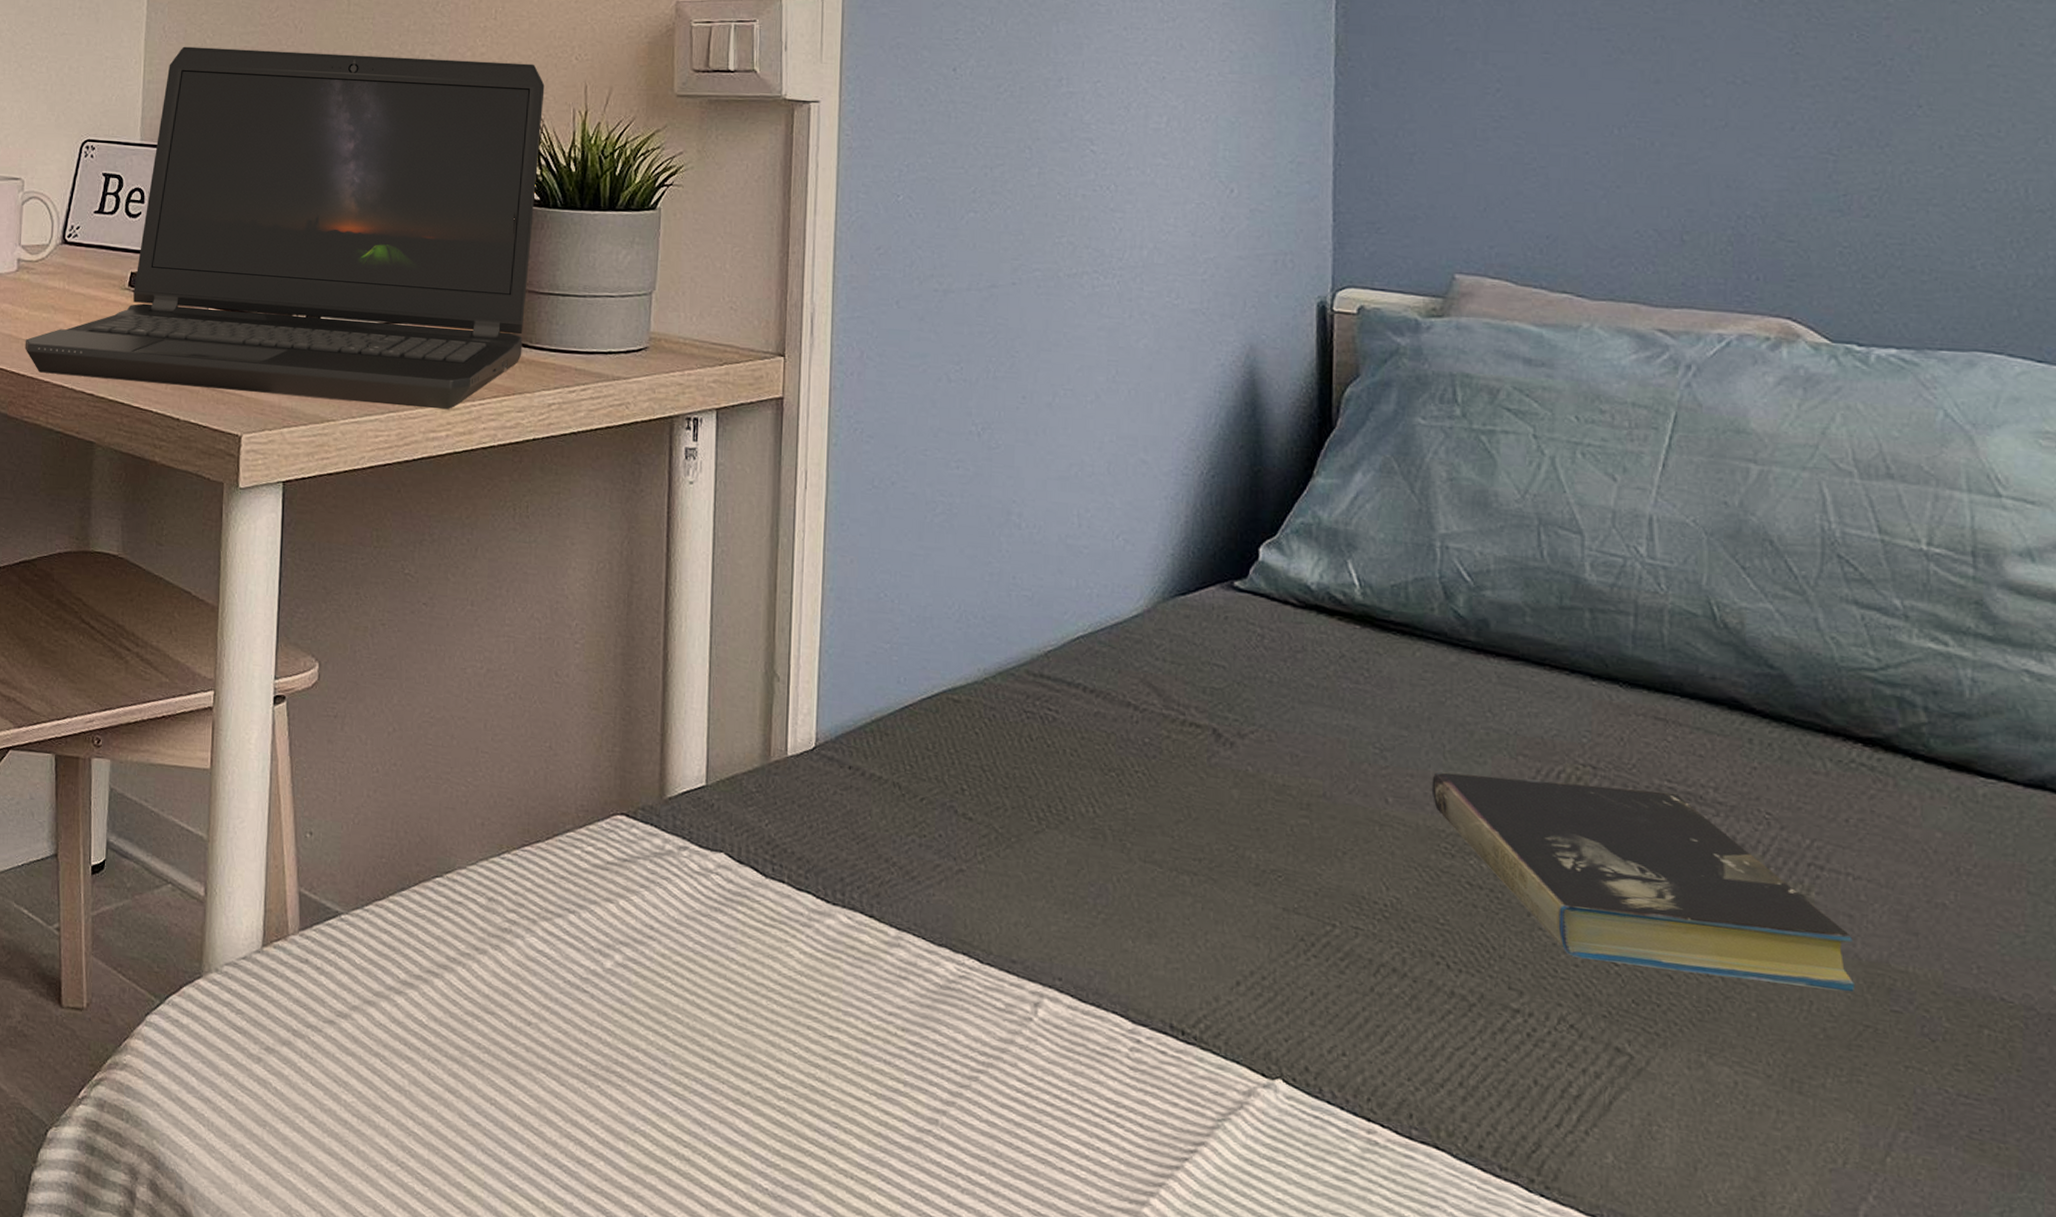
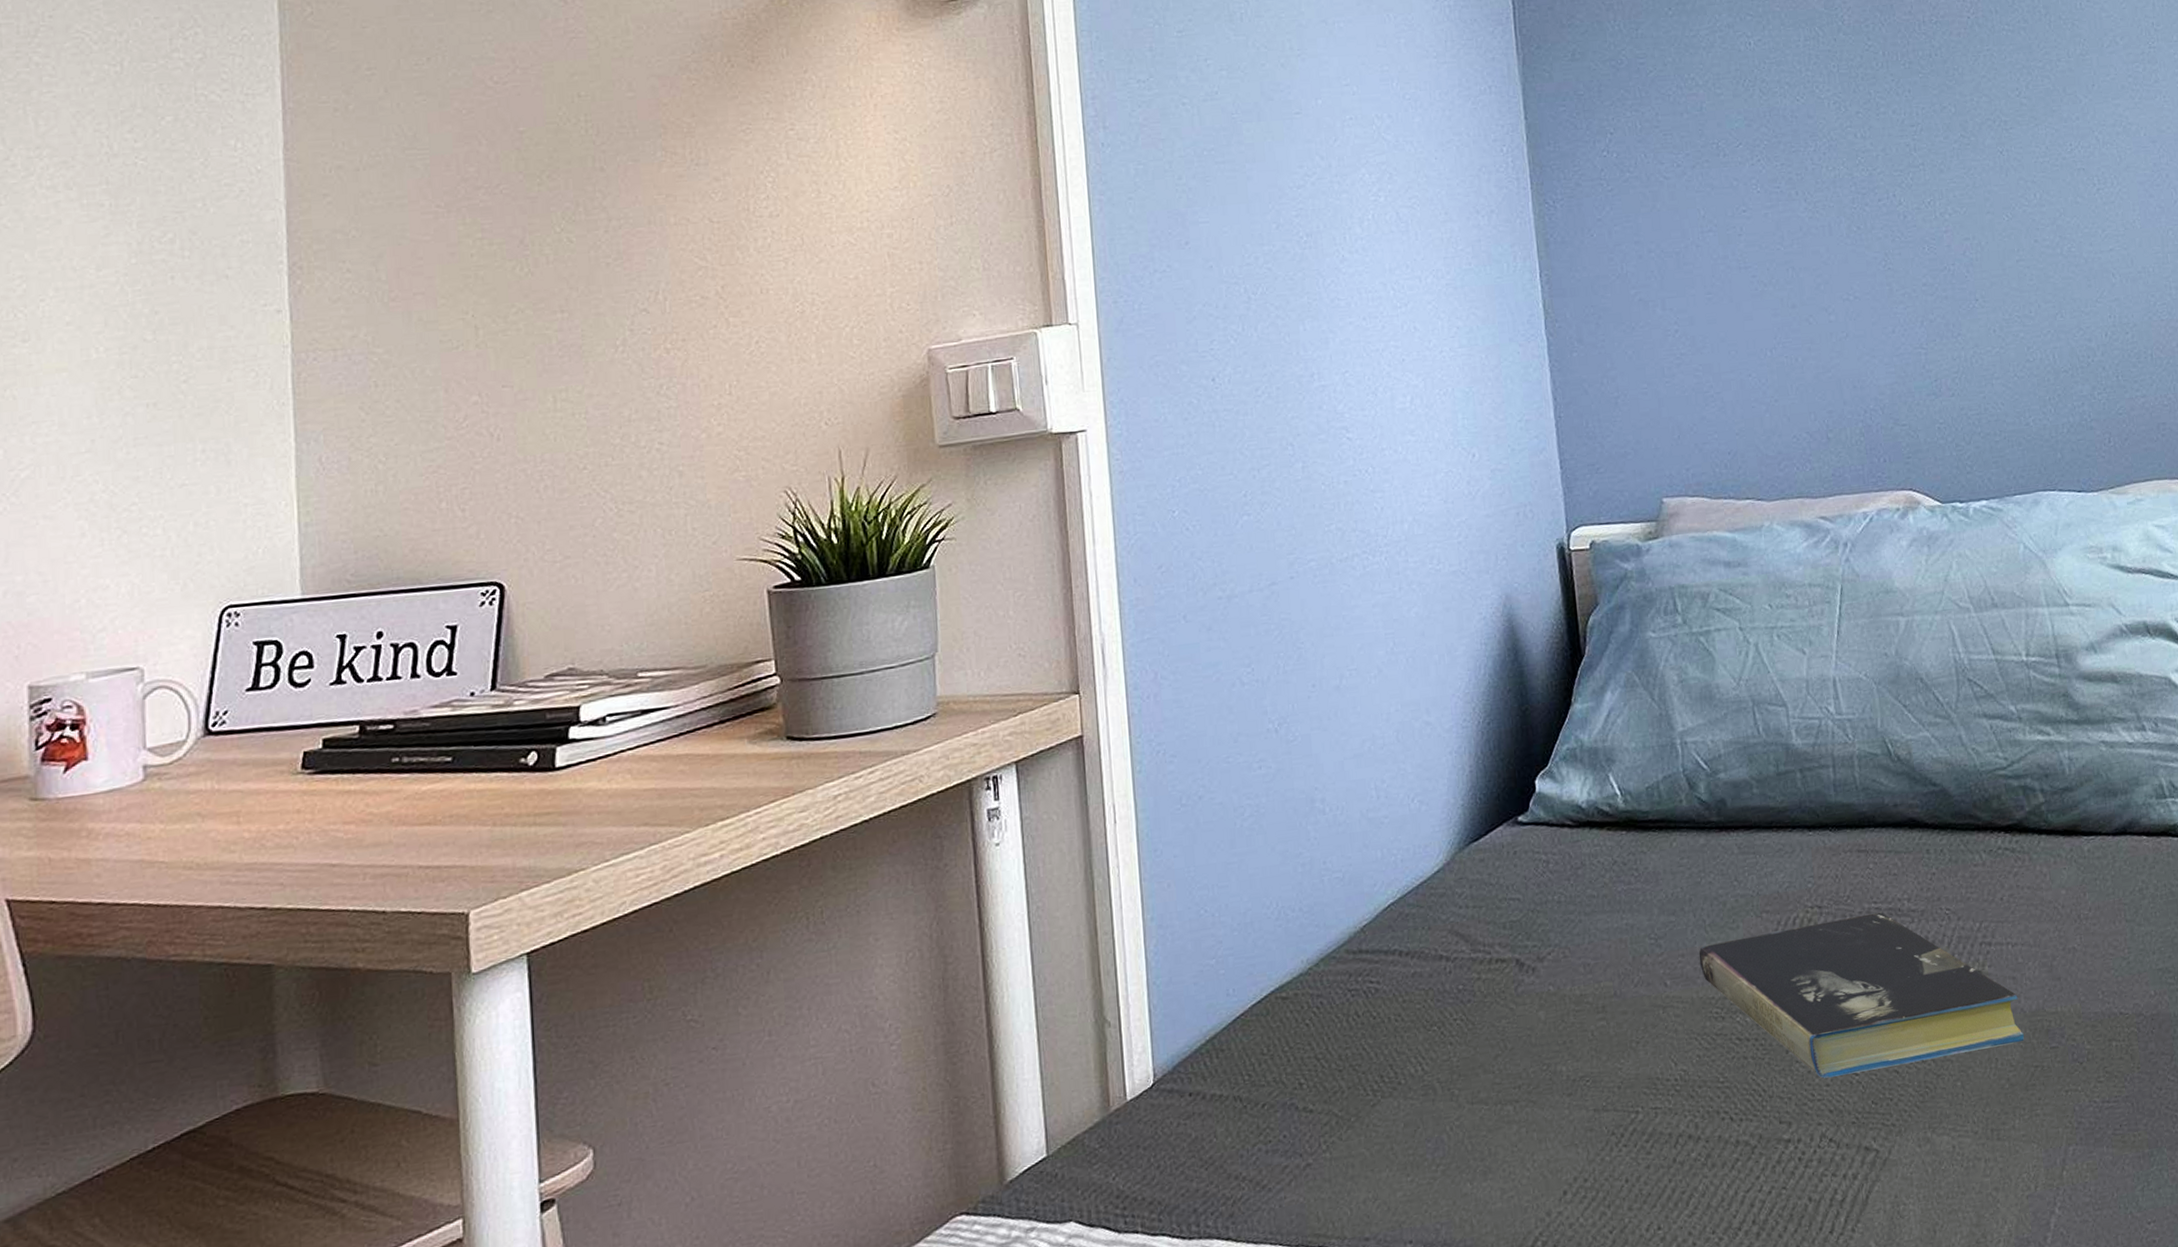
laptop computer: present [25,46,545,409] -> none [163,436,799,897]

